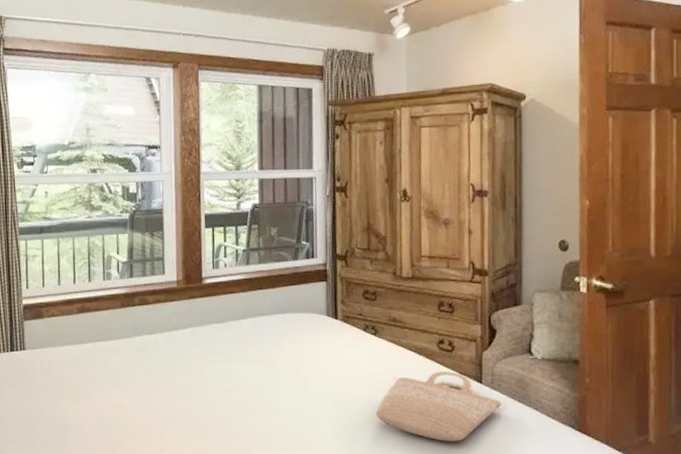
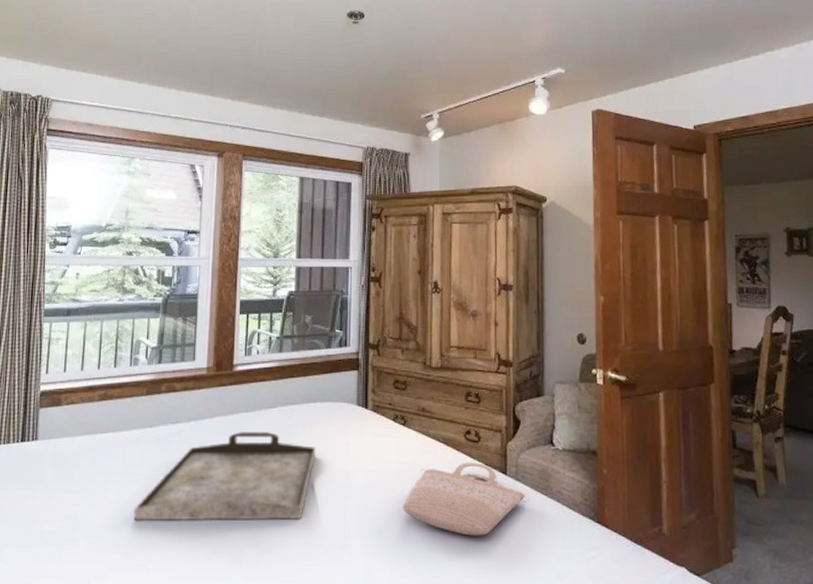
serving tray: none [118,342,288,424] -> present [133,432,316,521]

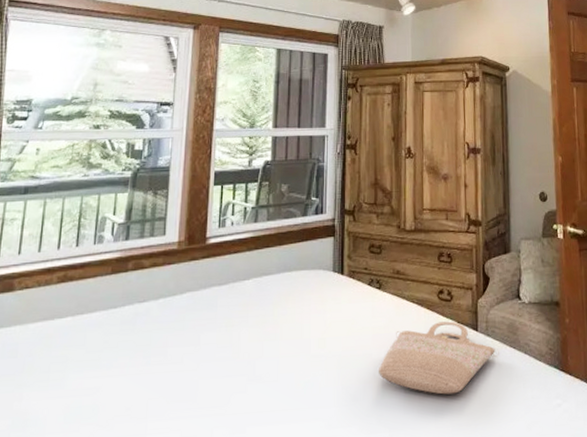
serving tray: present [133,432,316,521] -> none [92,305,292,411]

